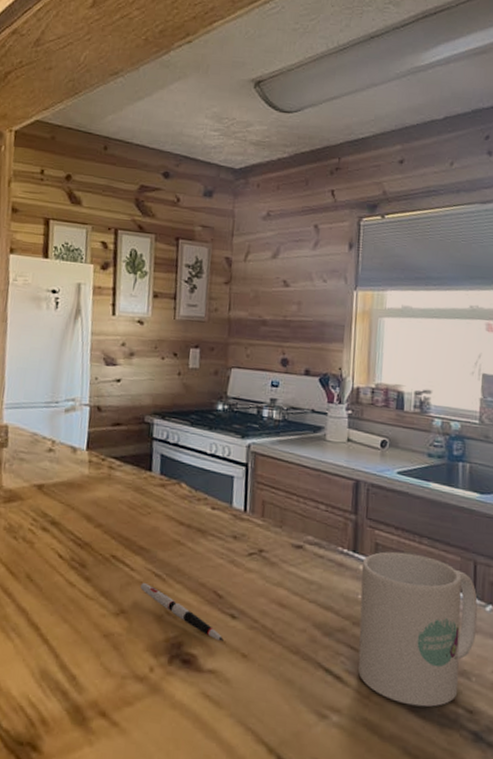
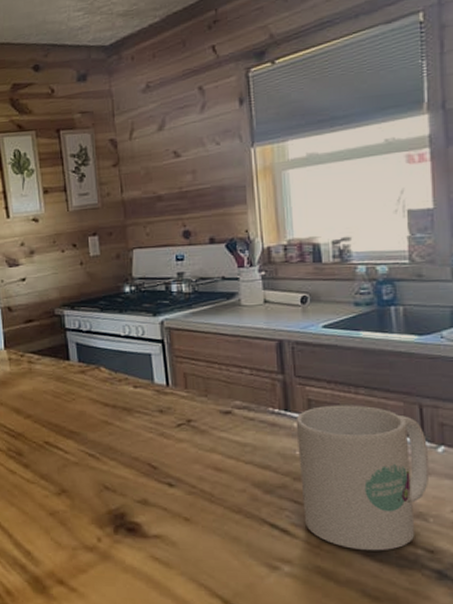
pen: present [141,582,224,641] -> none [77,462,164,508]

